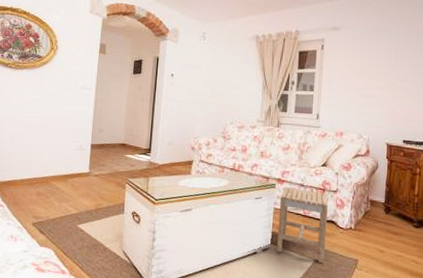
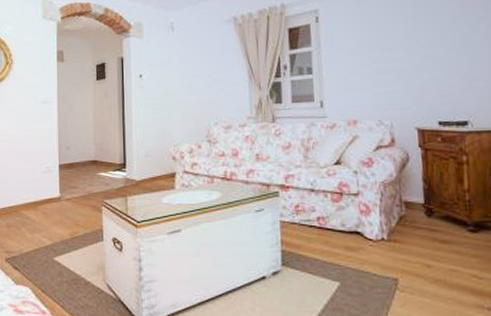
stool: present [277,187,328,264] -> none [287,194,353,286]

